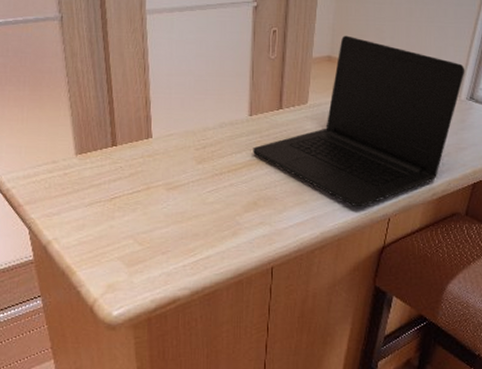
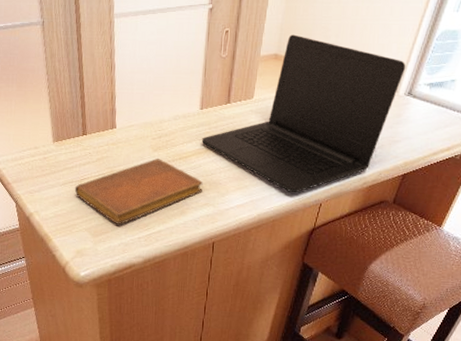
notebook: none [103,172,256,252] -> present [74,159,203,225]

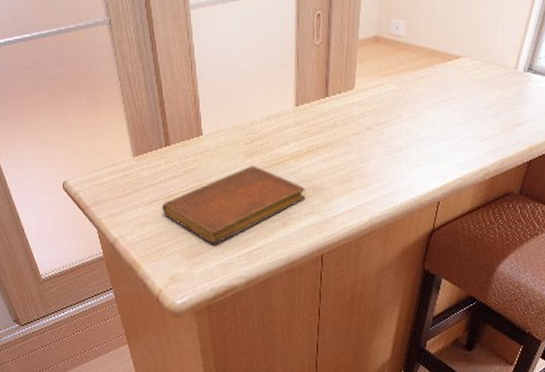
laptop: present [202,34,406,193] -> none [300,12,524,192]

